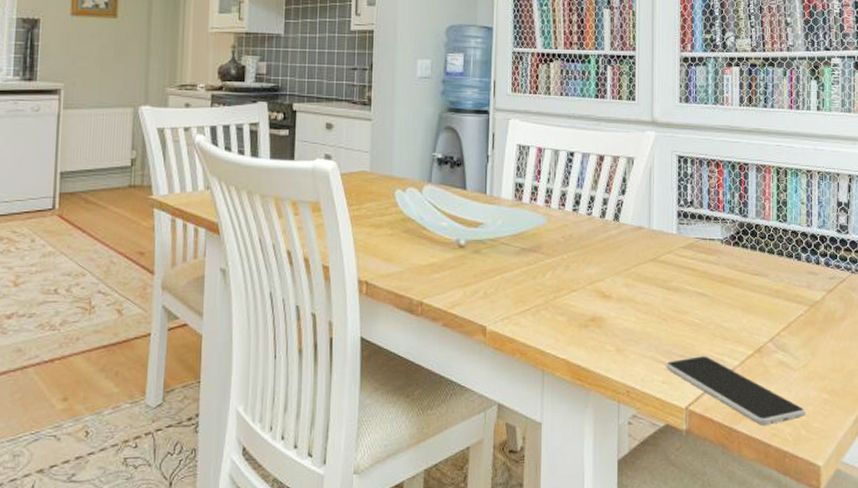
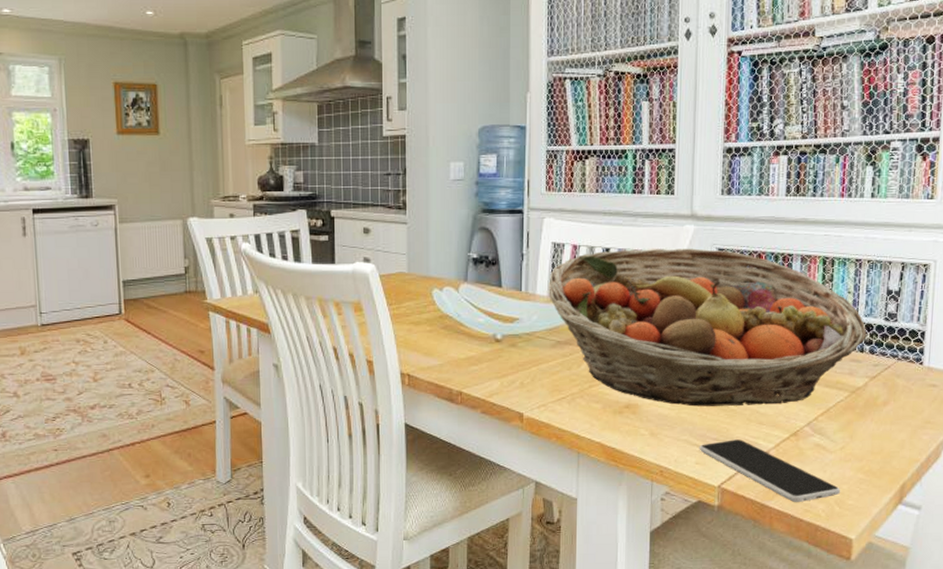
fruit basket: none [513,154,821,320] -> present [548,248,867,407]

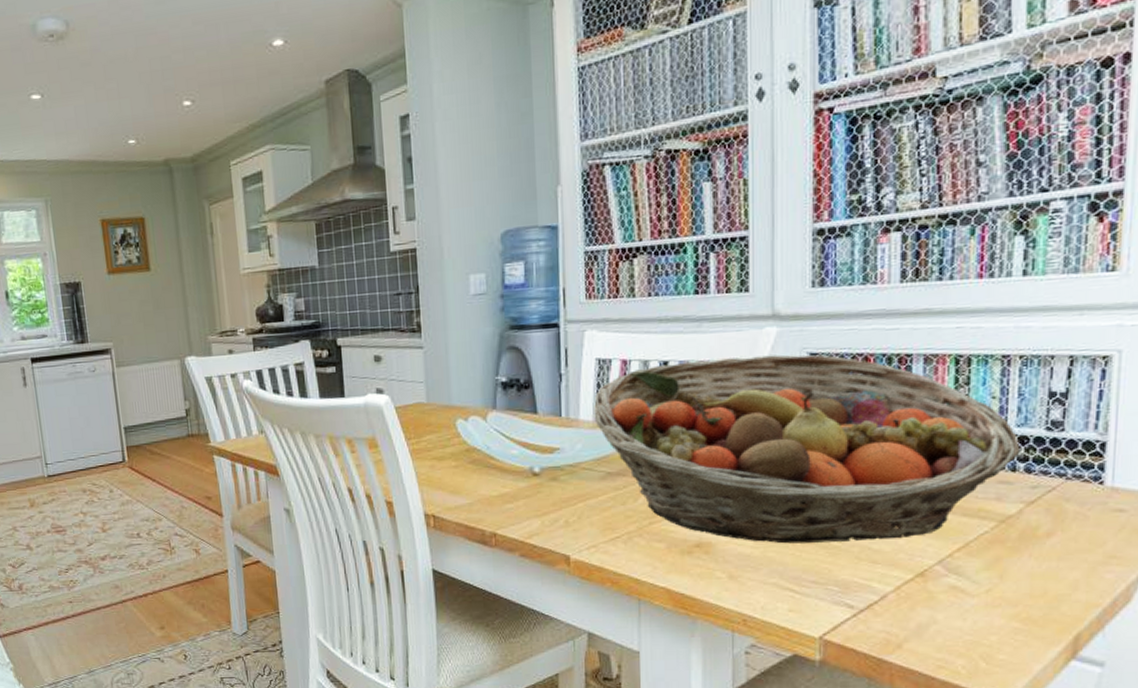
smartphone: present [699,439,841,502] -> none [792,582,988,656]

